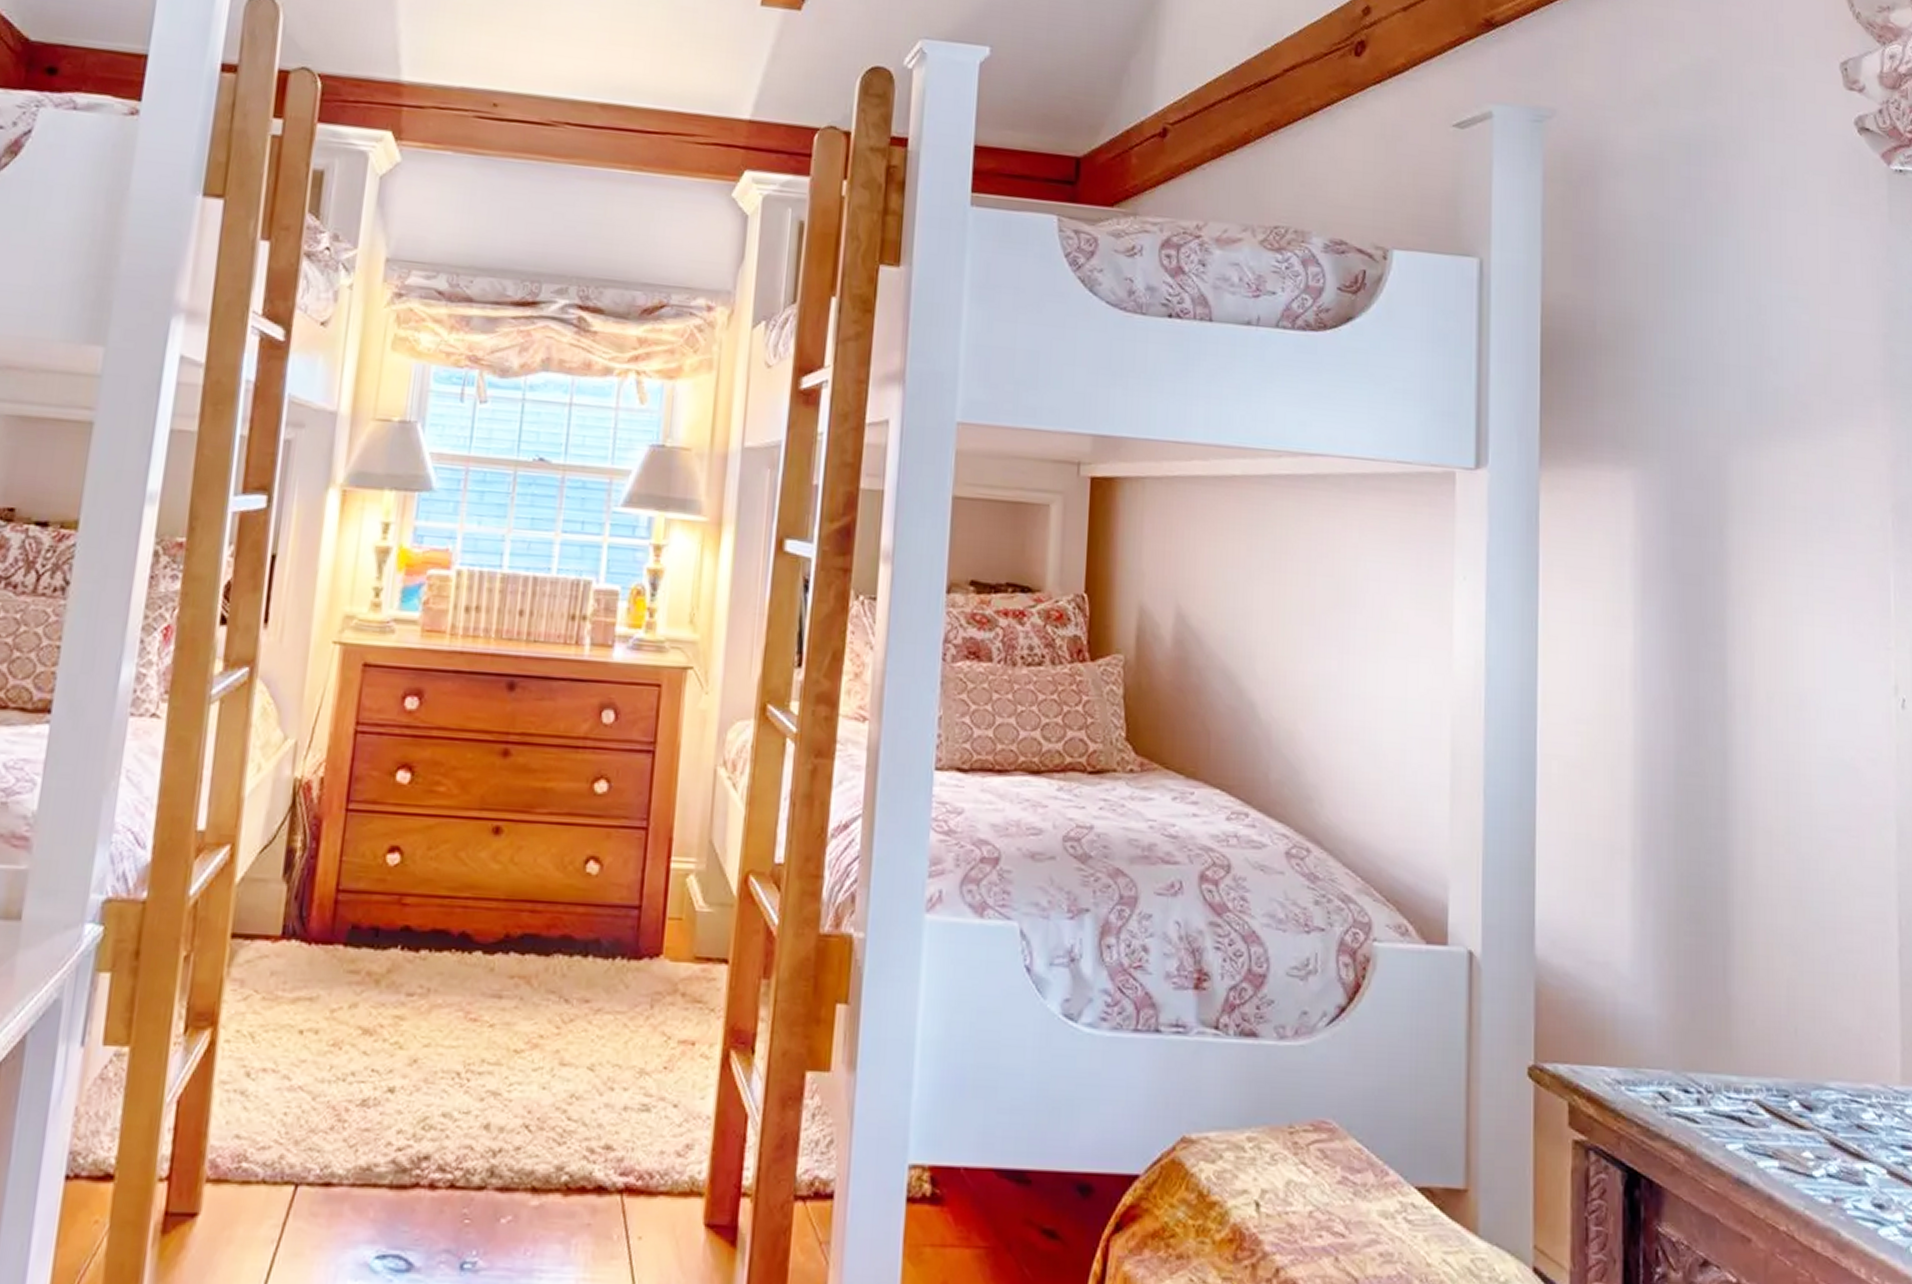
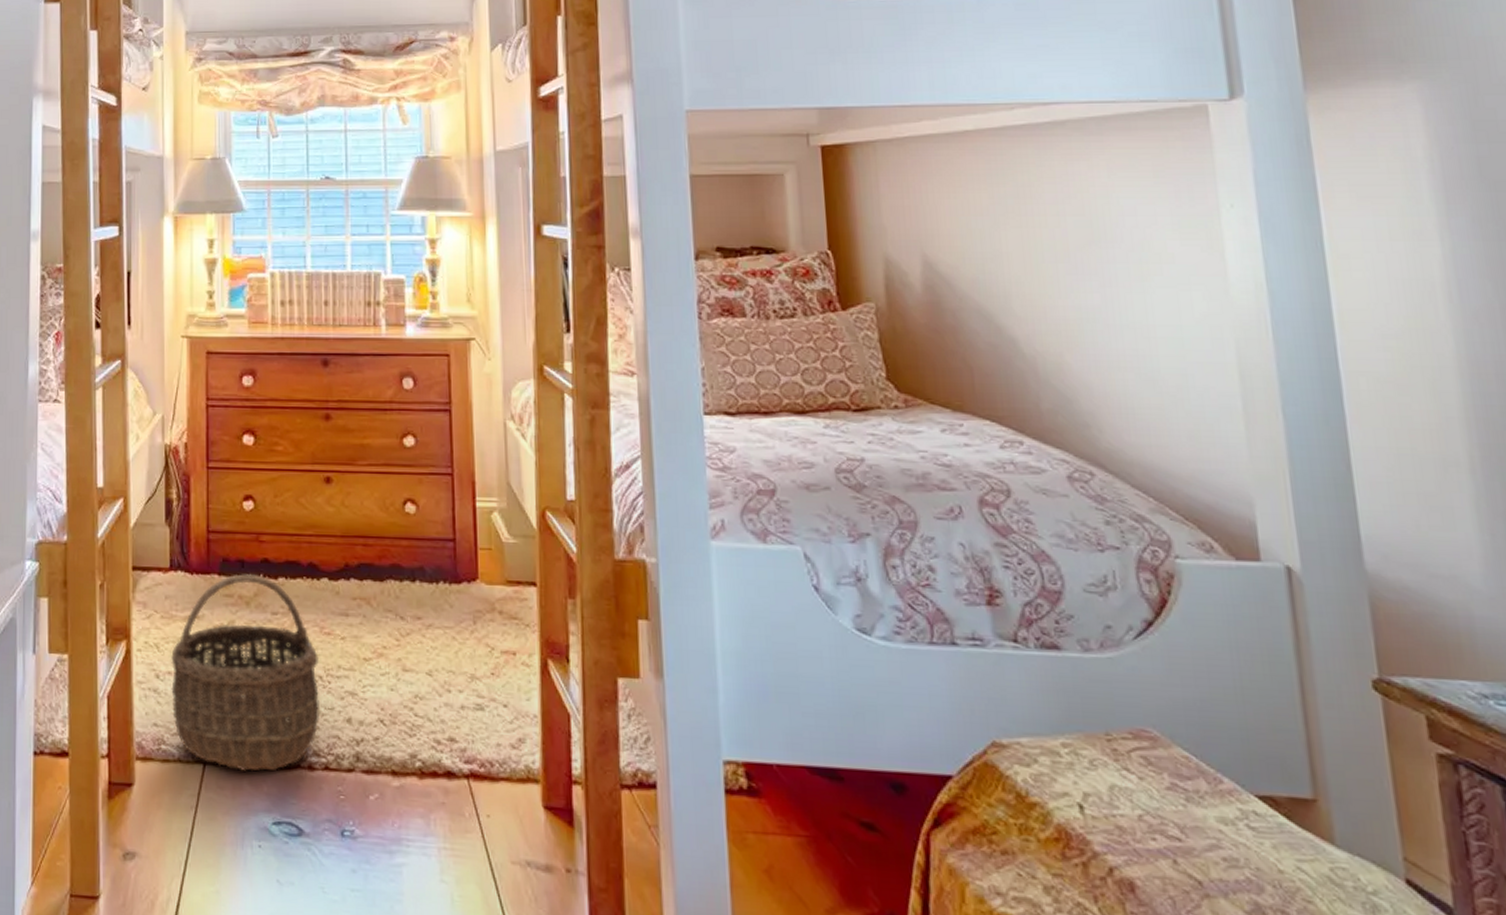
wicker basket: none [262,945,460,1193] -> present [171,574,320,771]

